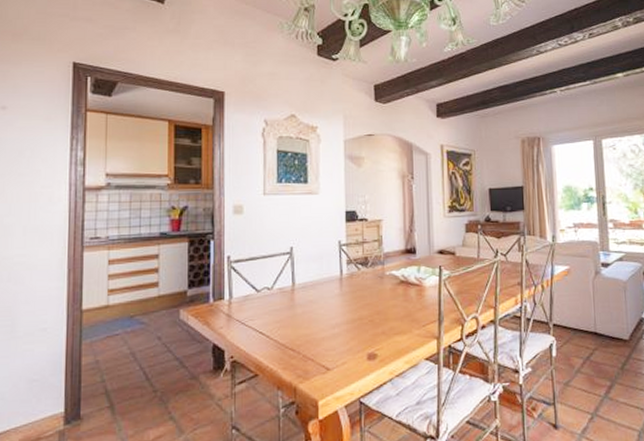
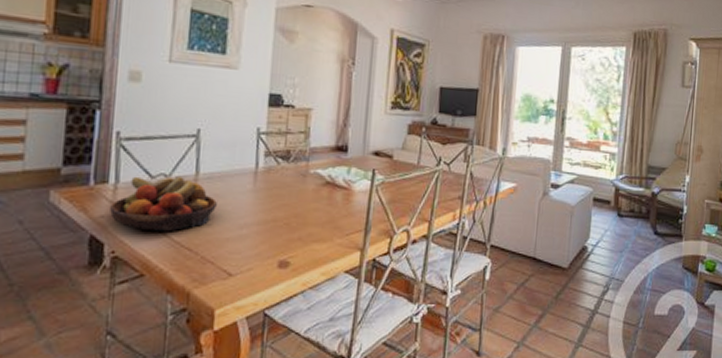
fruit bowl: none [227,289,312,337] -> present [110,176,217,232]

